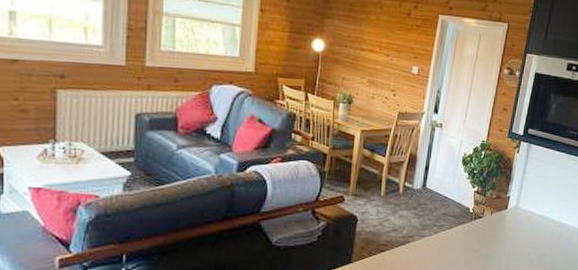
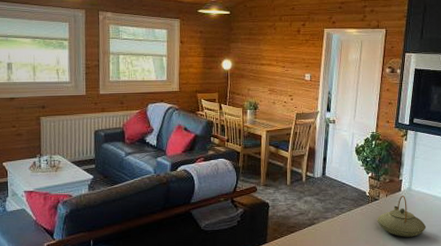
teapot: none [478,214,531,260] -> present [377,196,427,237]

